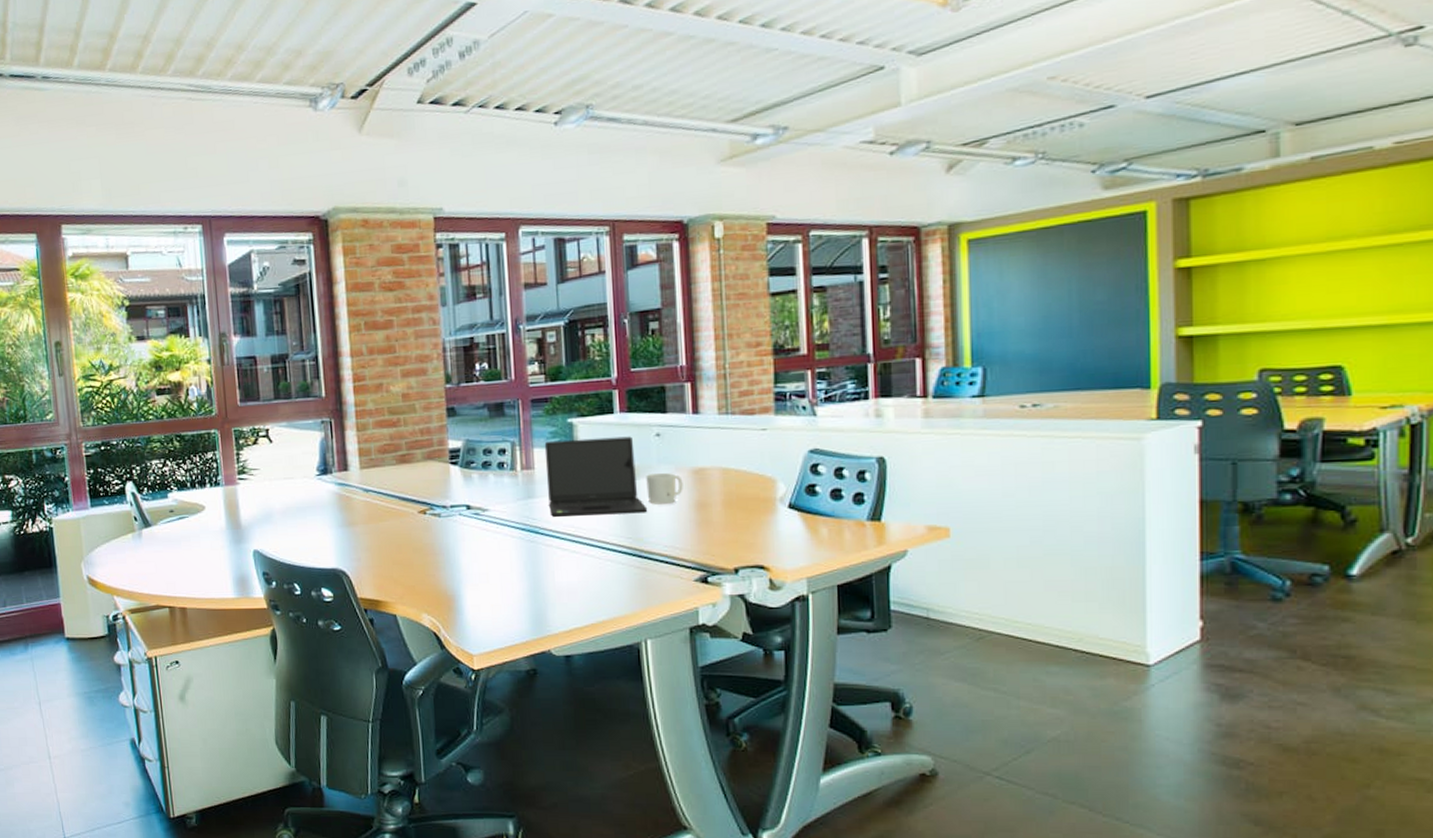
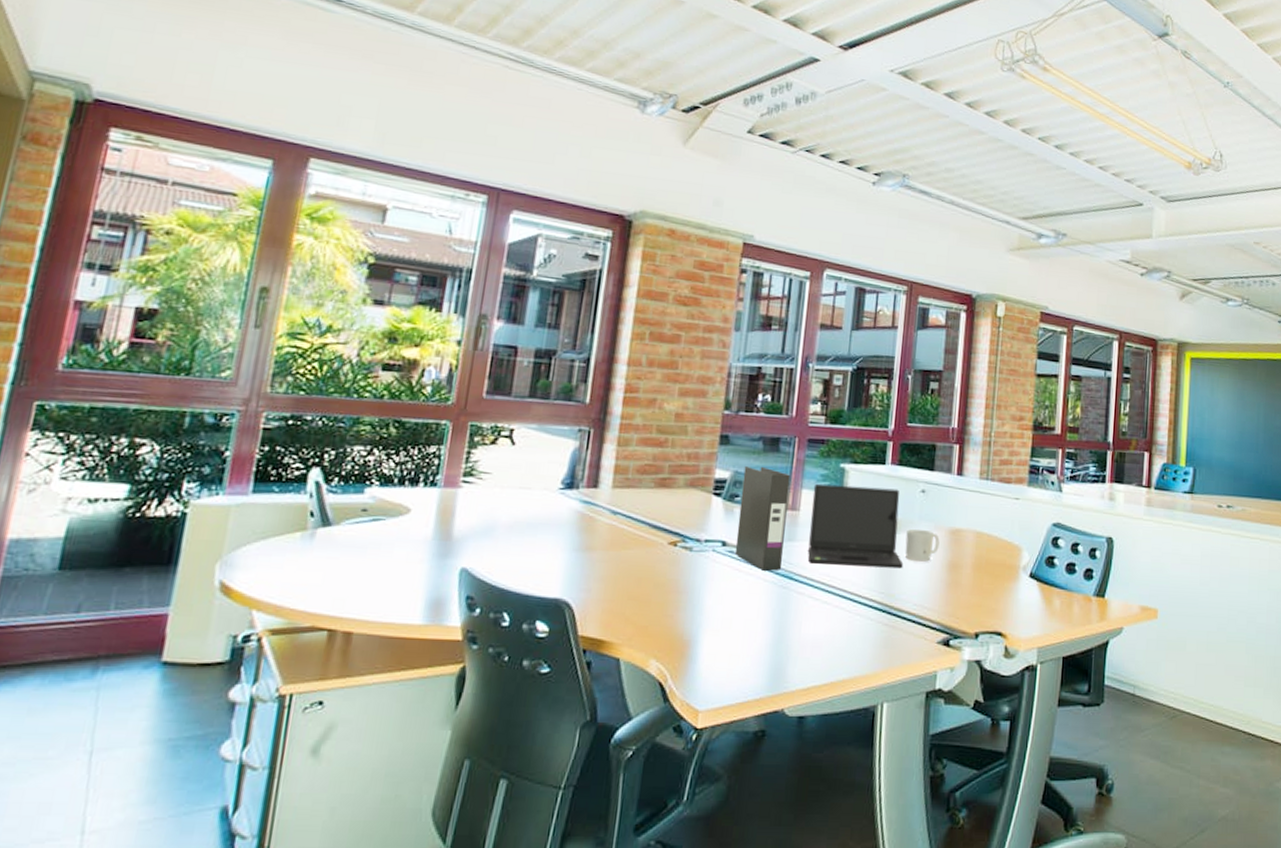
binder: none [474,432,525,528] -> present [734,466,791,571]

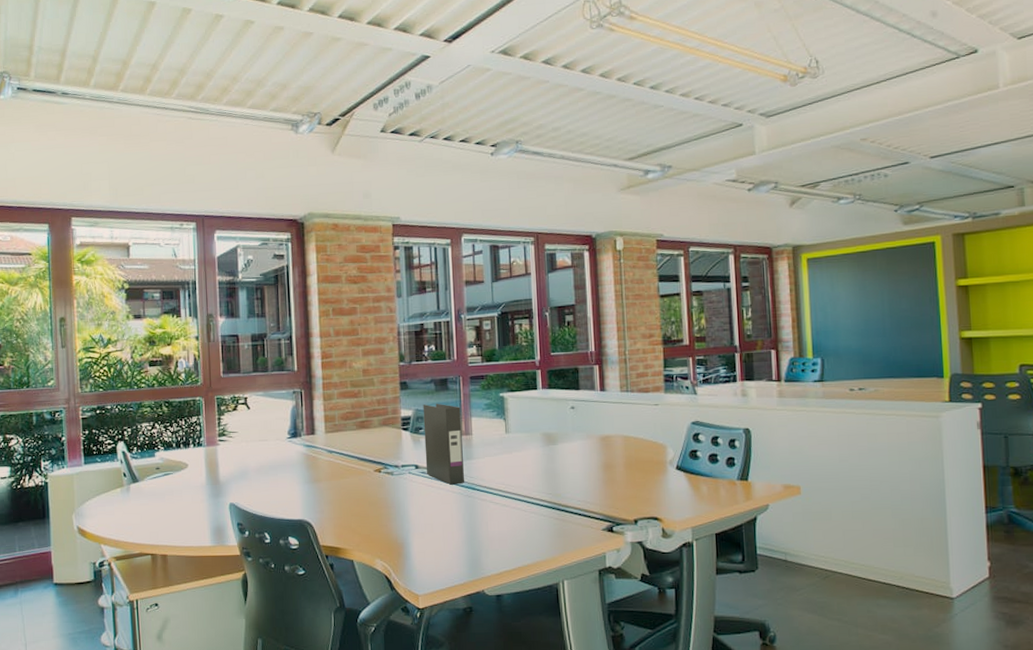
laptop: present [808,483,904,569] -> none [480,408,565,476]
mug: present [905,528,940,562] -> none [563,439,593,466]

